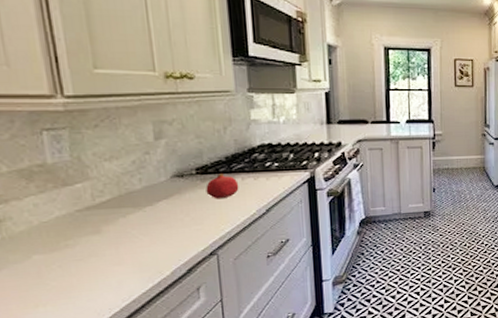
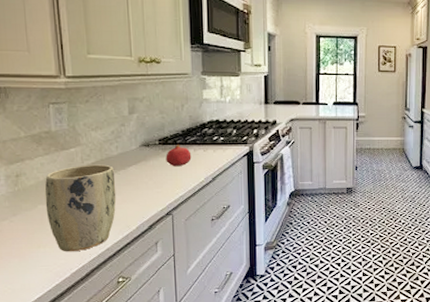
plant pot: none [41,201,143,309] -> present [44,164,117,252]

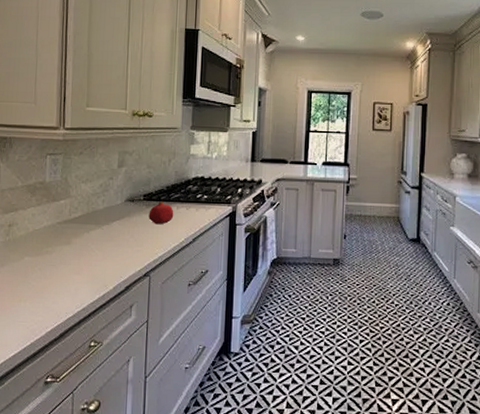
plant pot: present [44,164,117,252] -> none [31,217,99,309]

